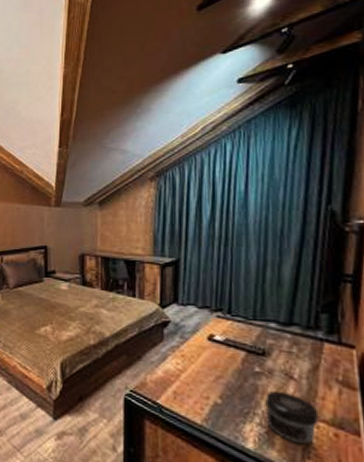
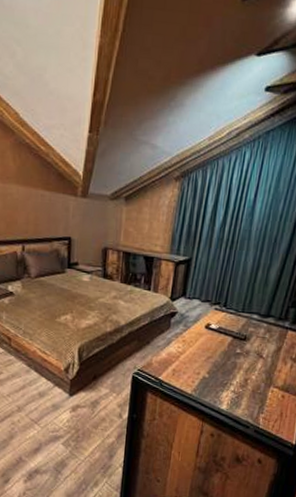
jar: present [265,390,319,445] -> none [239,366,275,404]

